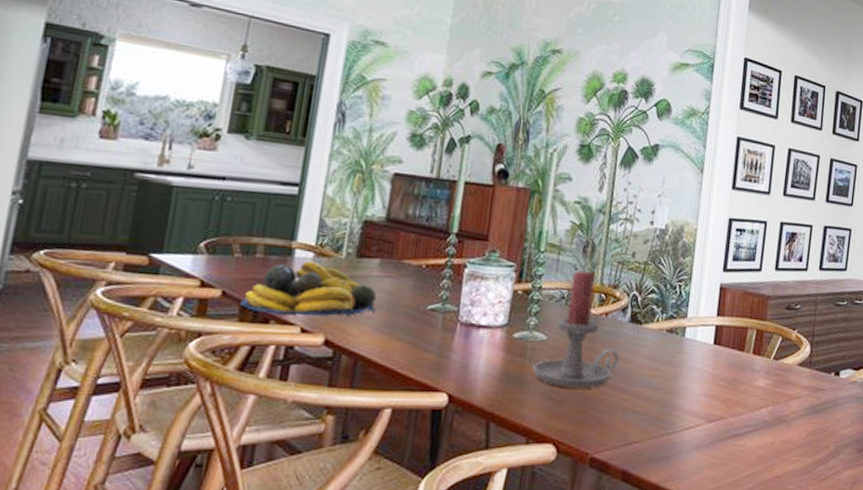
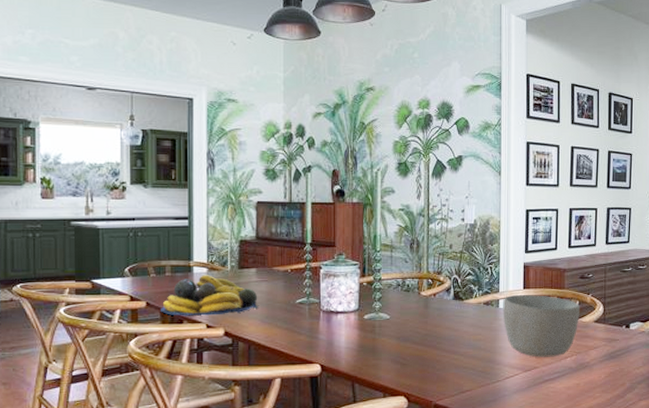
candle holder: present [532,270,620,389] -> none [382,263,449,354]
bowl: none [688,323,784,406] -> present [503,294,581,357]

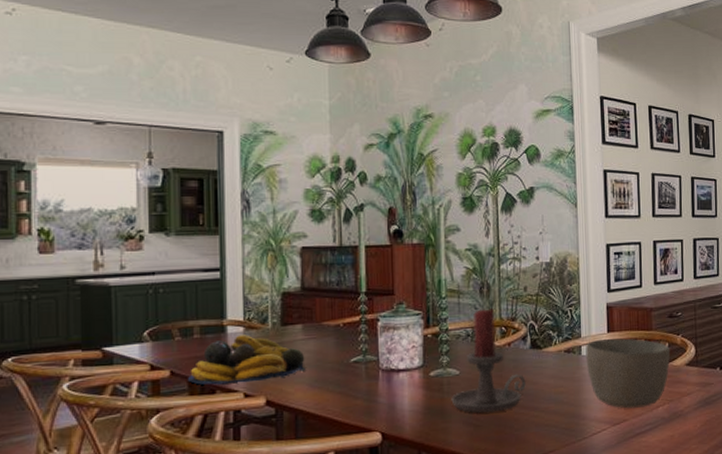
candle holder: none [382,263,449,354] -> present [451,308,527,414]

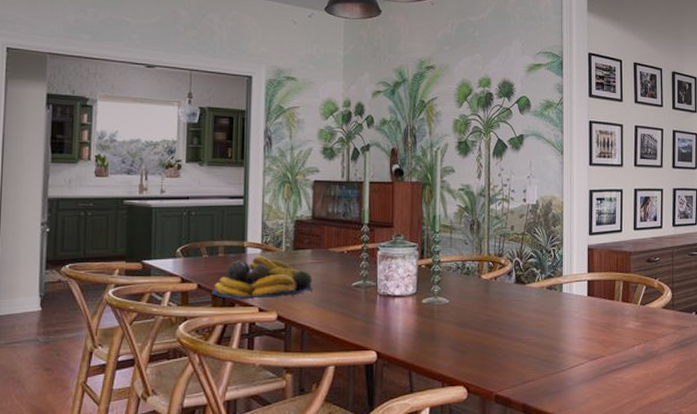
candle holder: present [451,308,527,414] -> none [440,244,511,341]
bowl: present [585,338,671,409] -> none [566,278,648,346]

